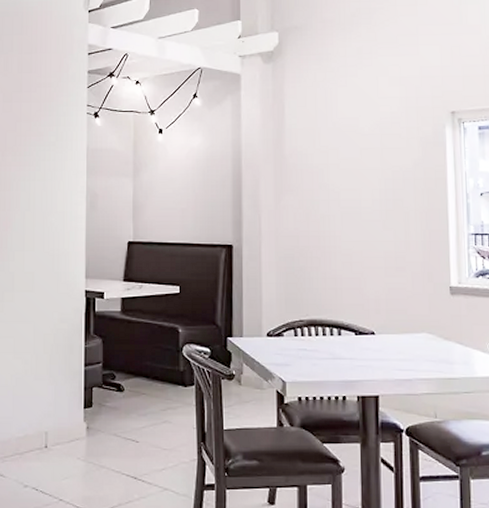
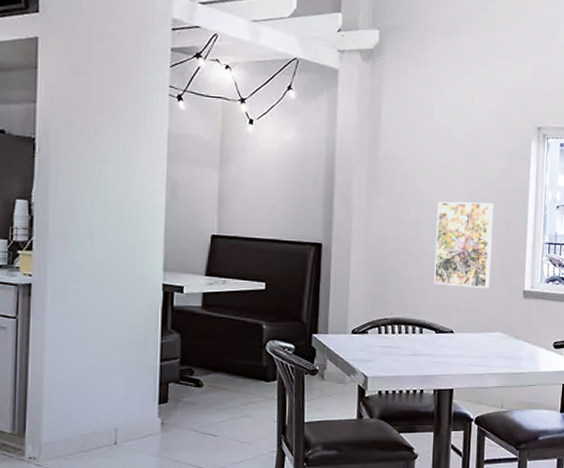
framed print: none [348,195,411,285] -> present [433,201,493,288]

